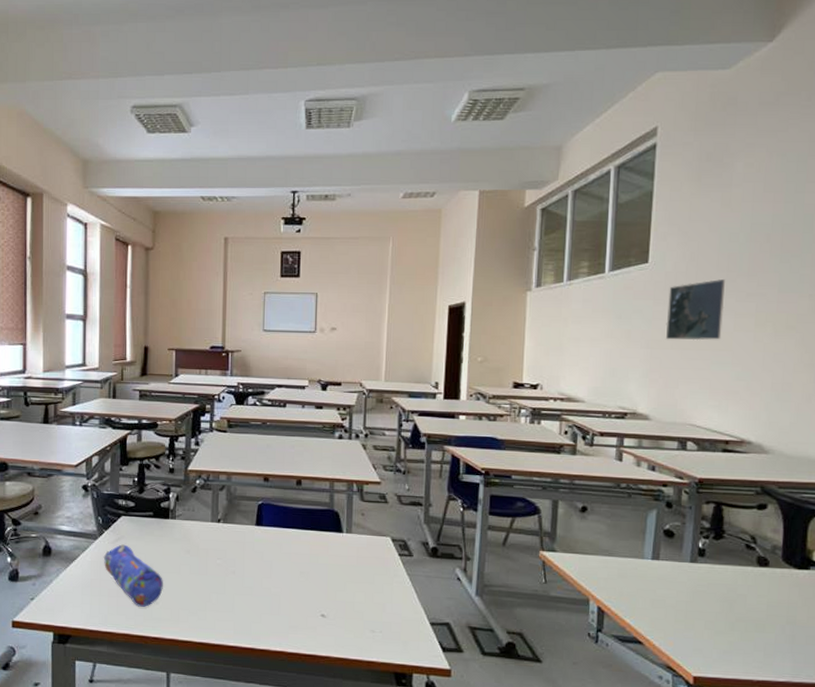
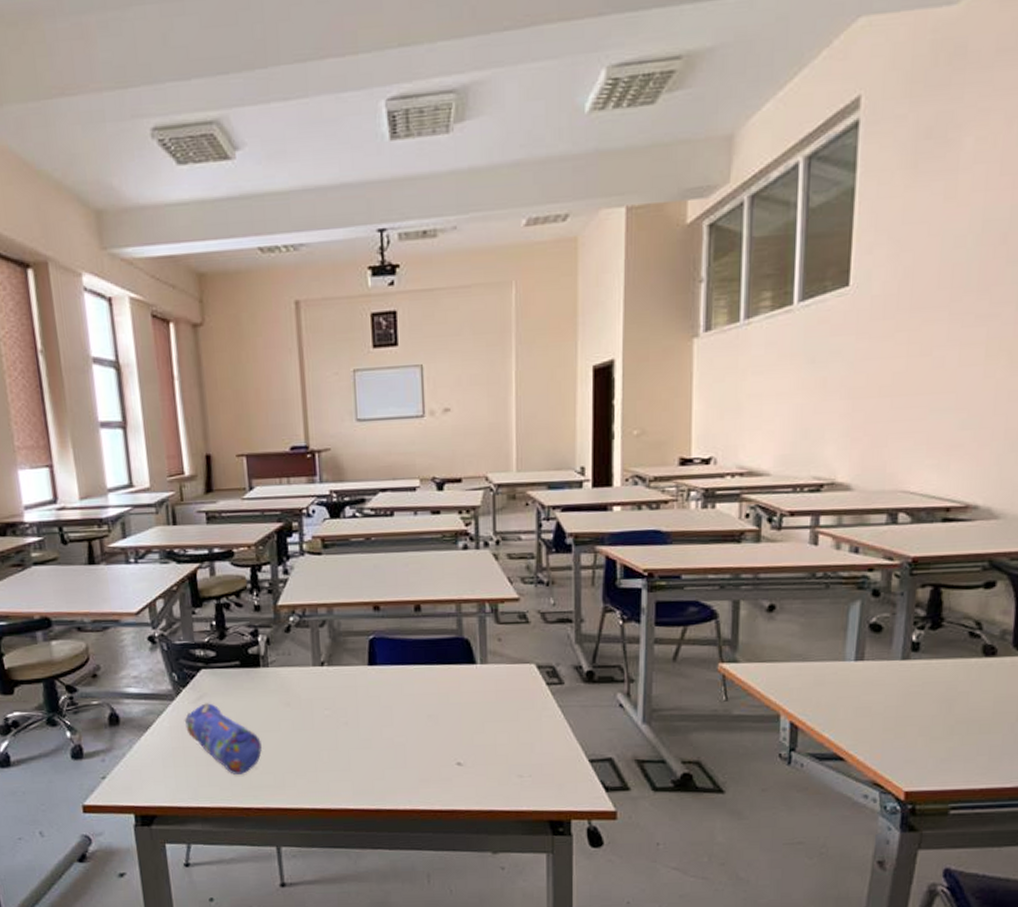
map: present [666,279,725,341] -> none [872,300,948,386]

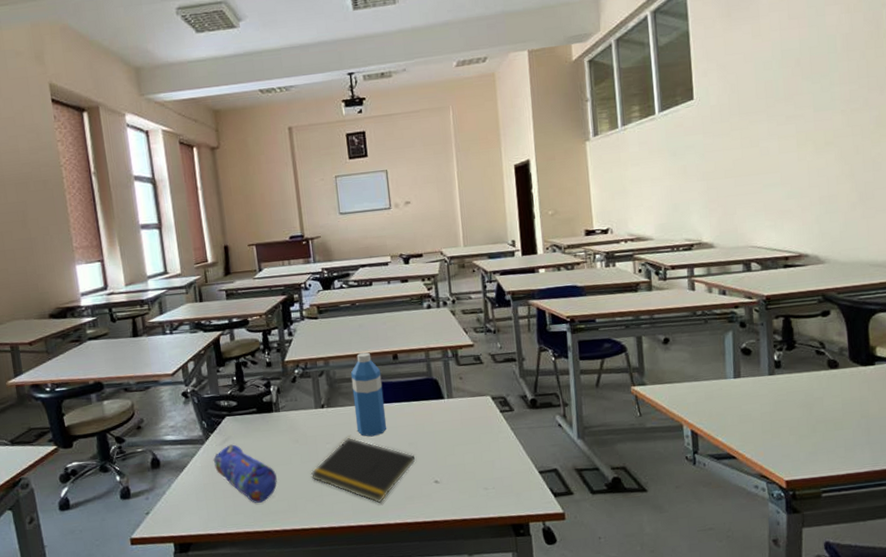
notepad: none [303,703,435,784] -> present [310,437,416,503]
water bottle: none [359,600,402,705] -> present [350,352,387,437]

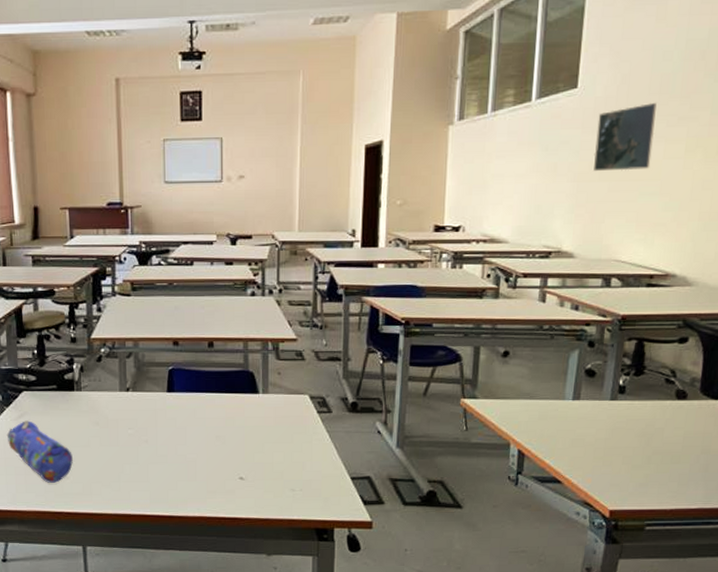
notepad: present [310,437,416,503] -> none [109,424,222,494]
water bottle: present [350,352,387,437] -> none [161,337,195,426]
map: none [716,106,769,170] -> present [594,103,657,172]

